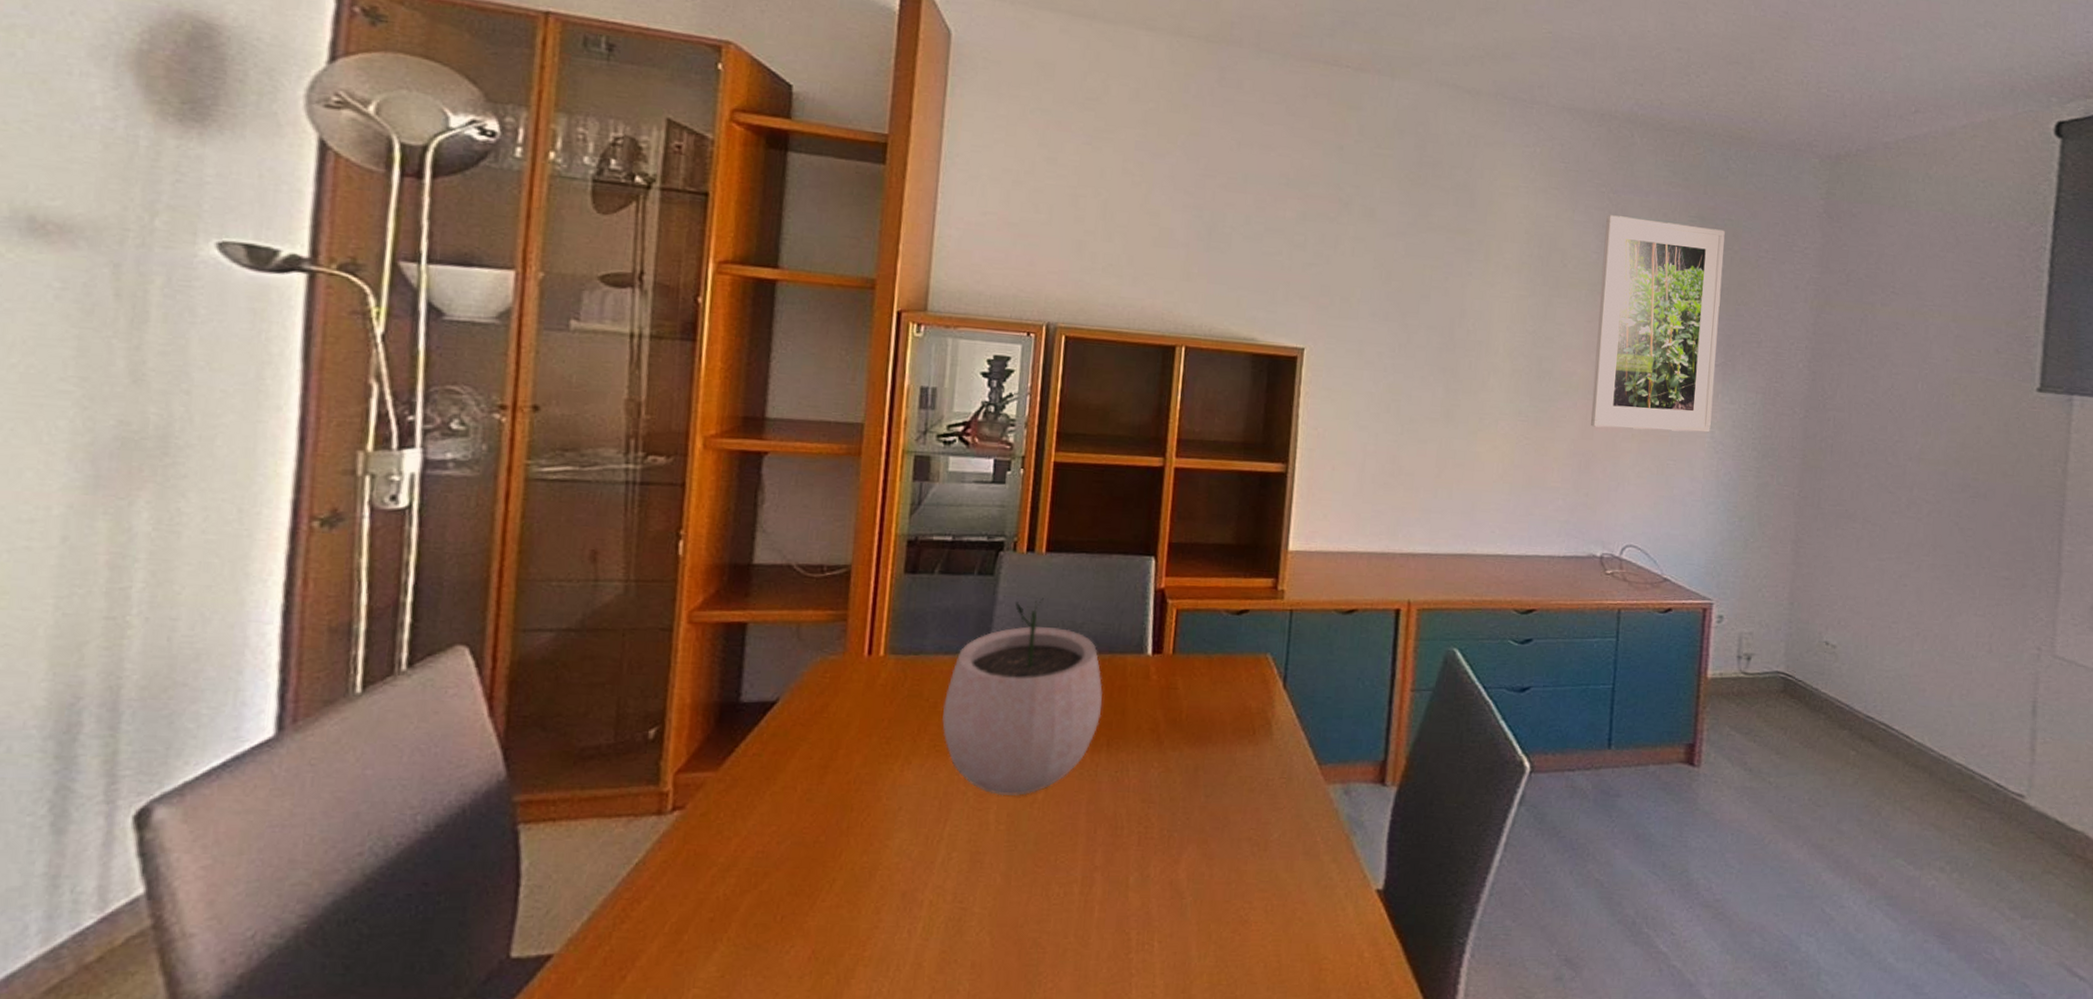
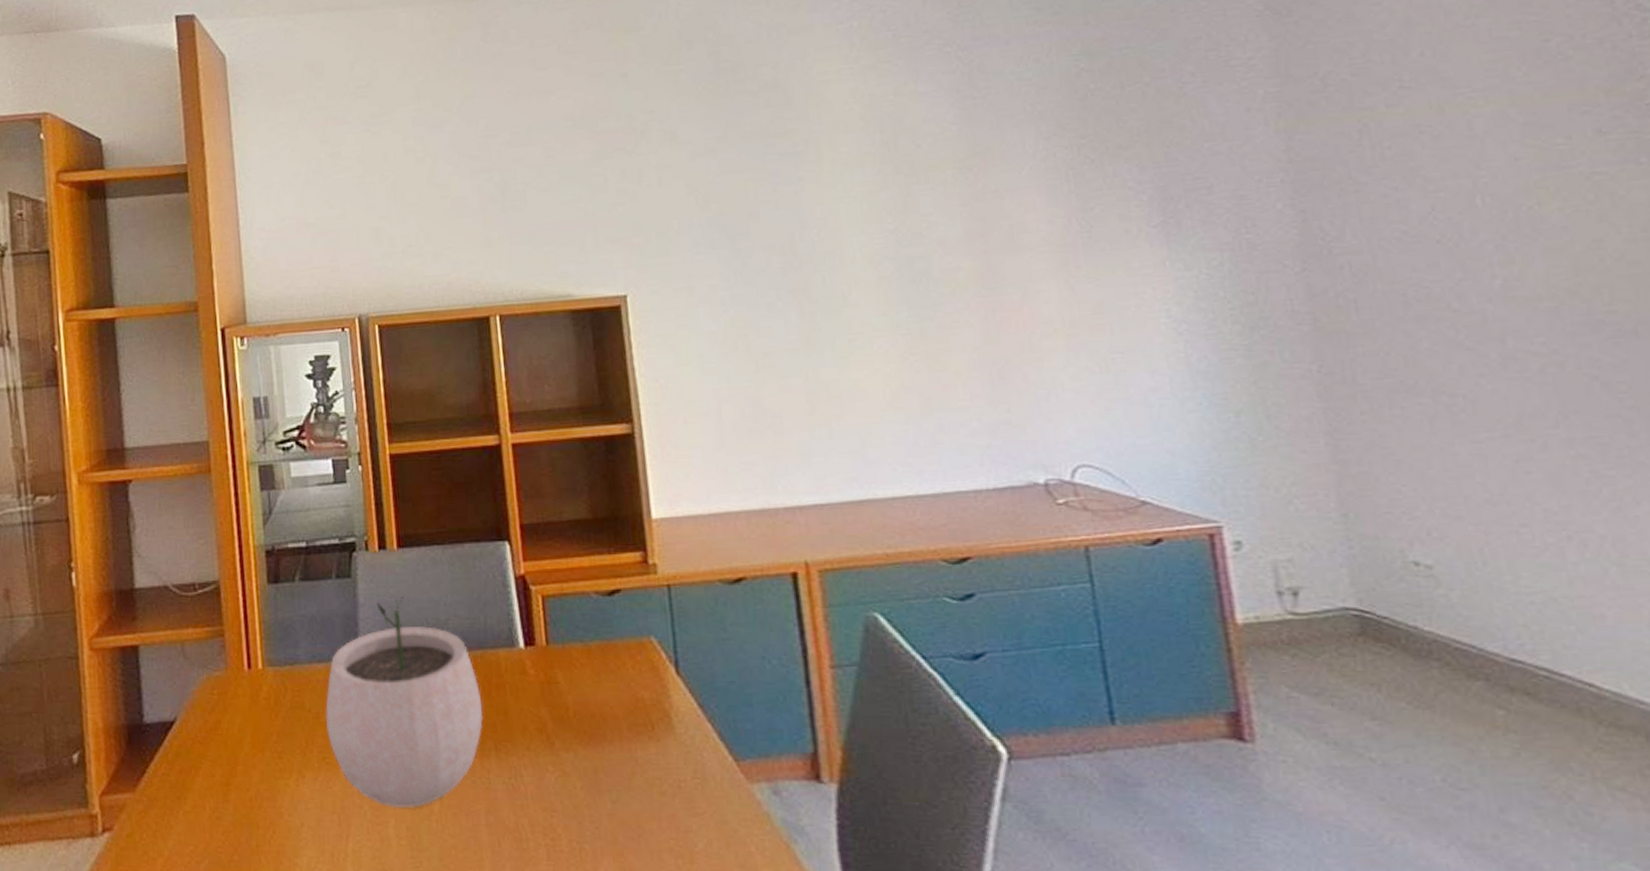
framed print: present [1591,215,1725,433] -> none [959,61,1164,328]

